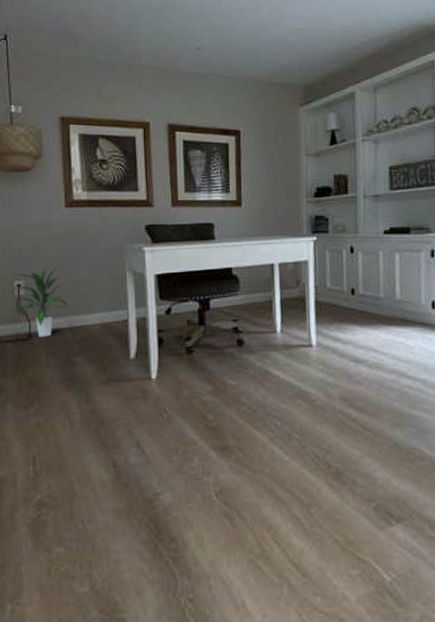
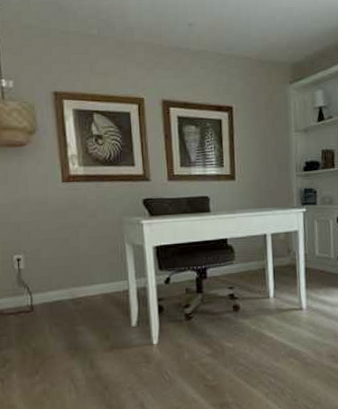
indoor plant: present [14,265,69,337] -> none [15,239,70,309]

